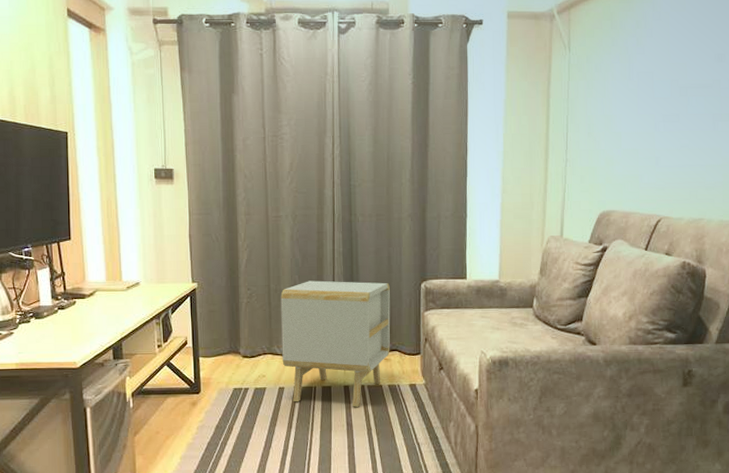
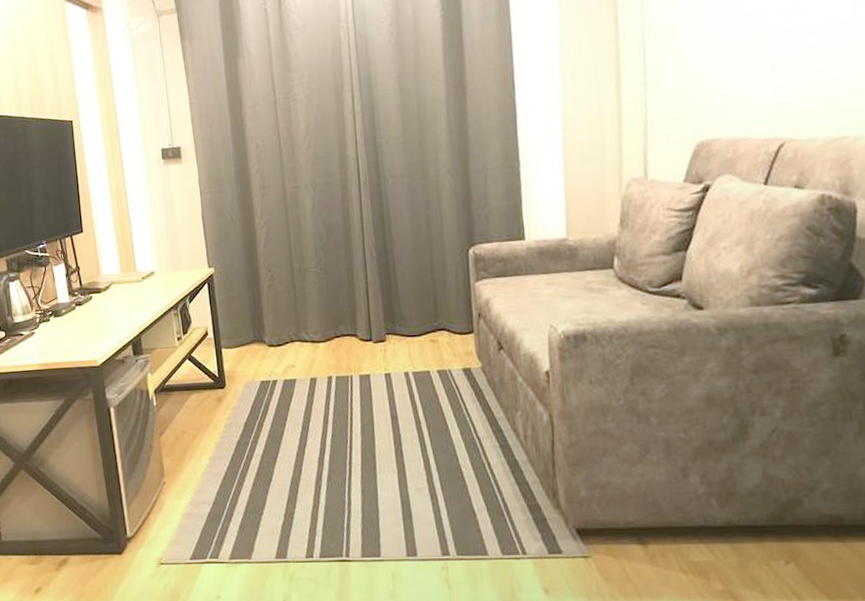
side table: present [280,280,391,407] -> none [305,252,437,398]

